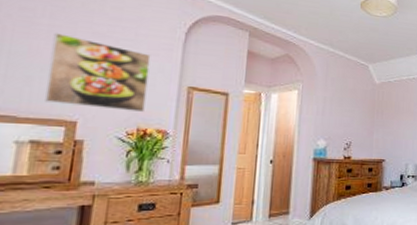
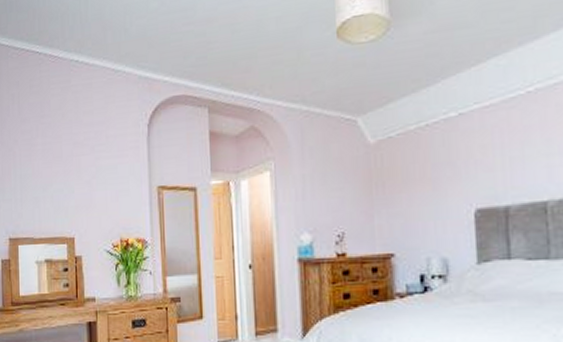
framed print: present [45,33,151,113] -> none [47,150,124,222]

